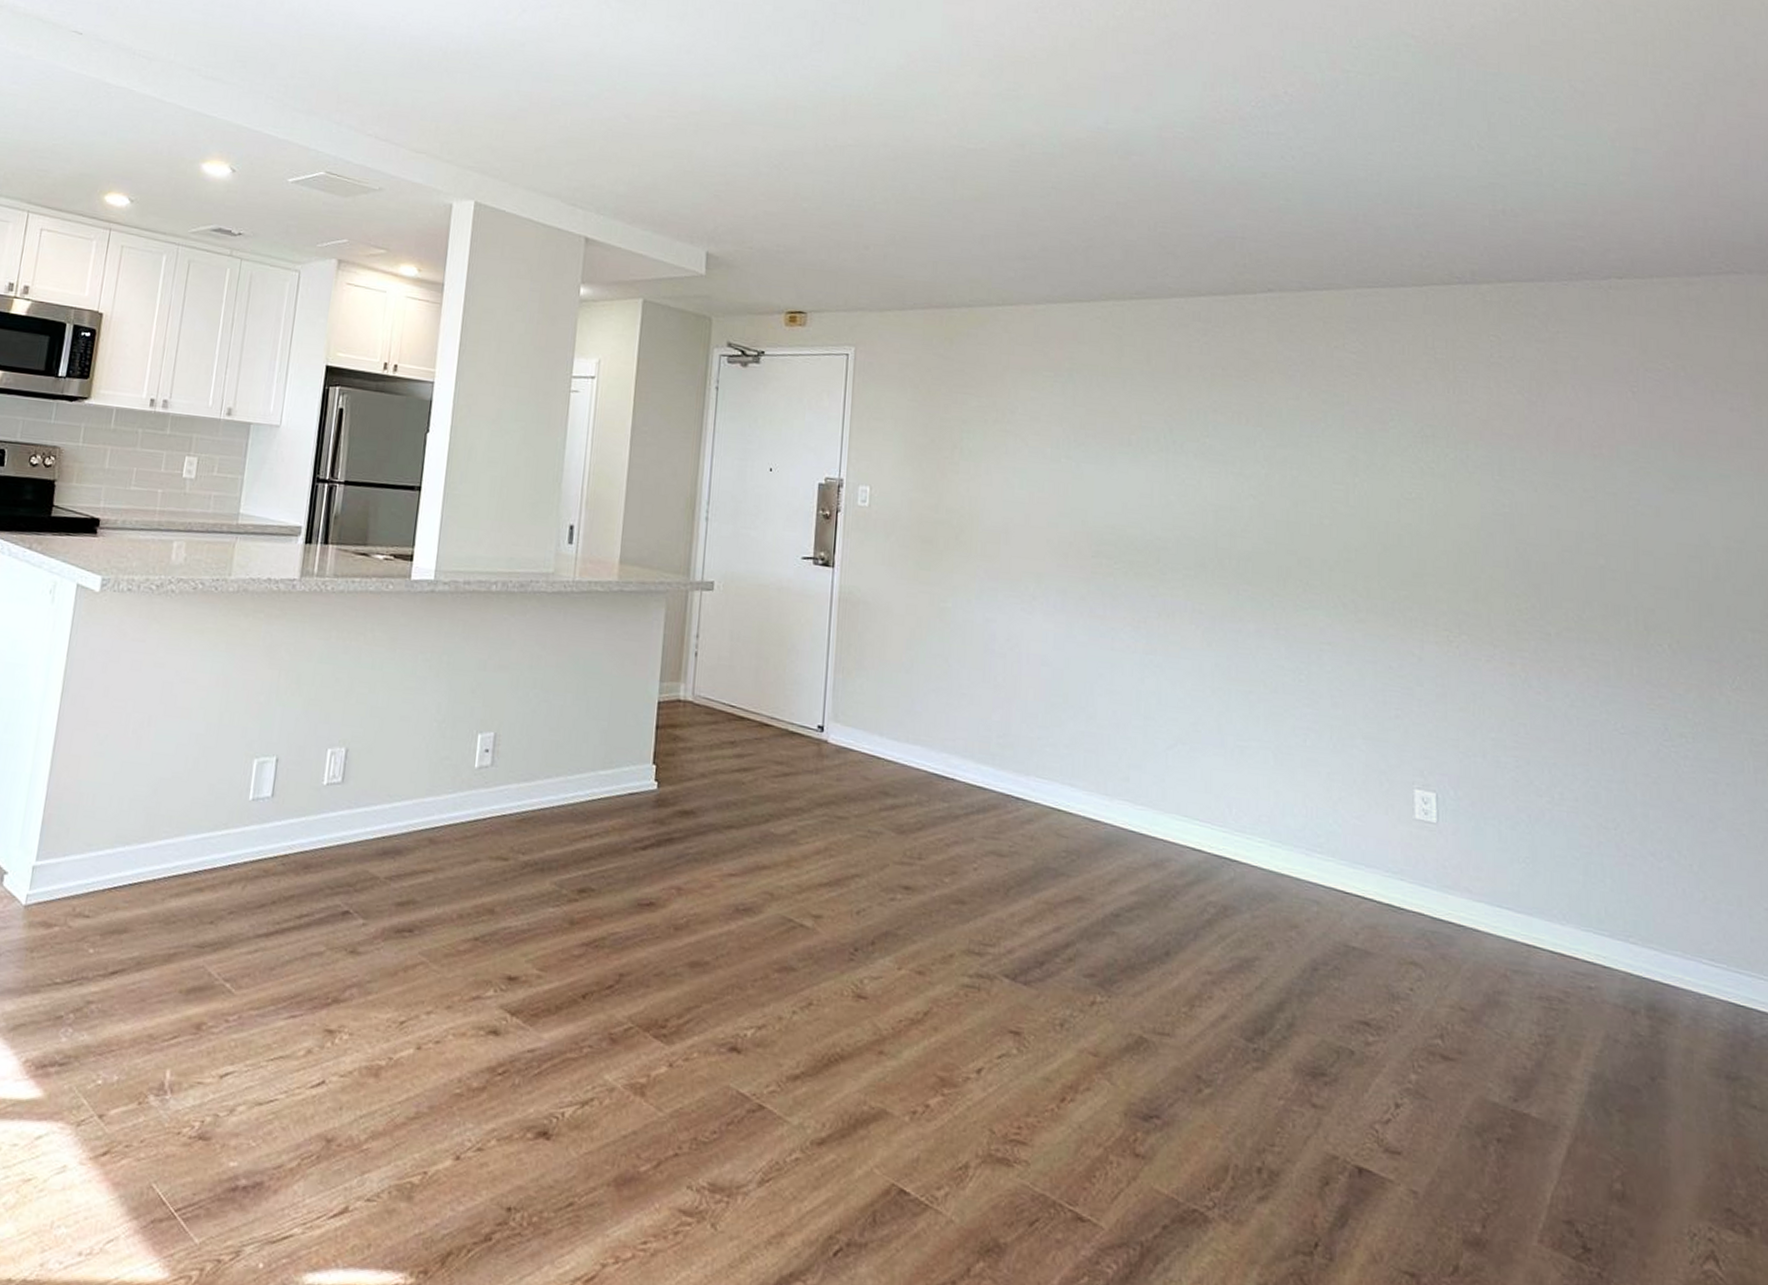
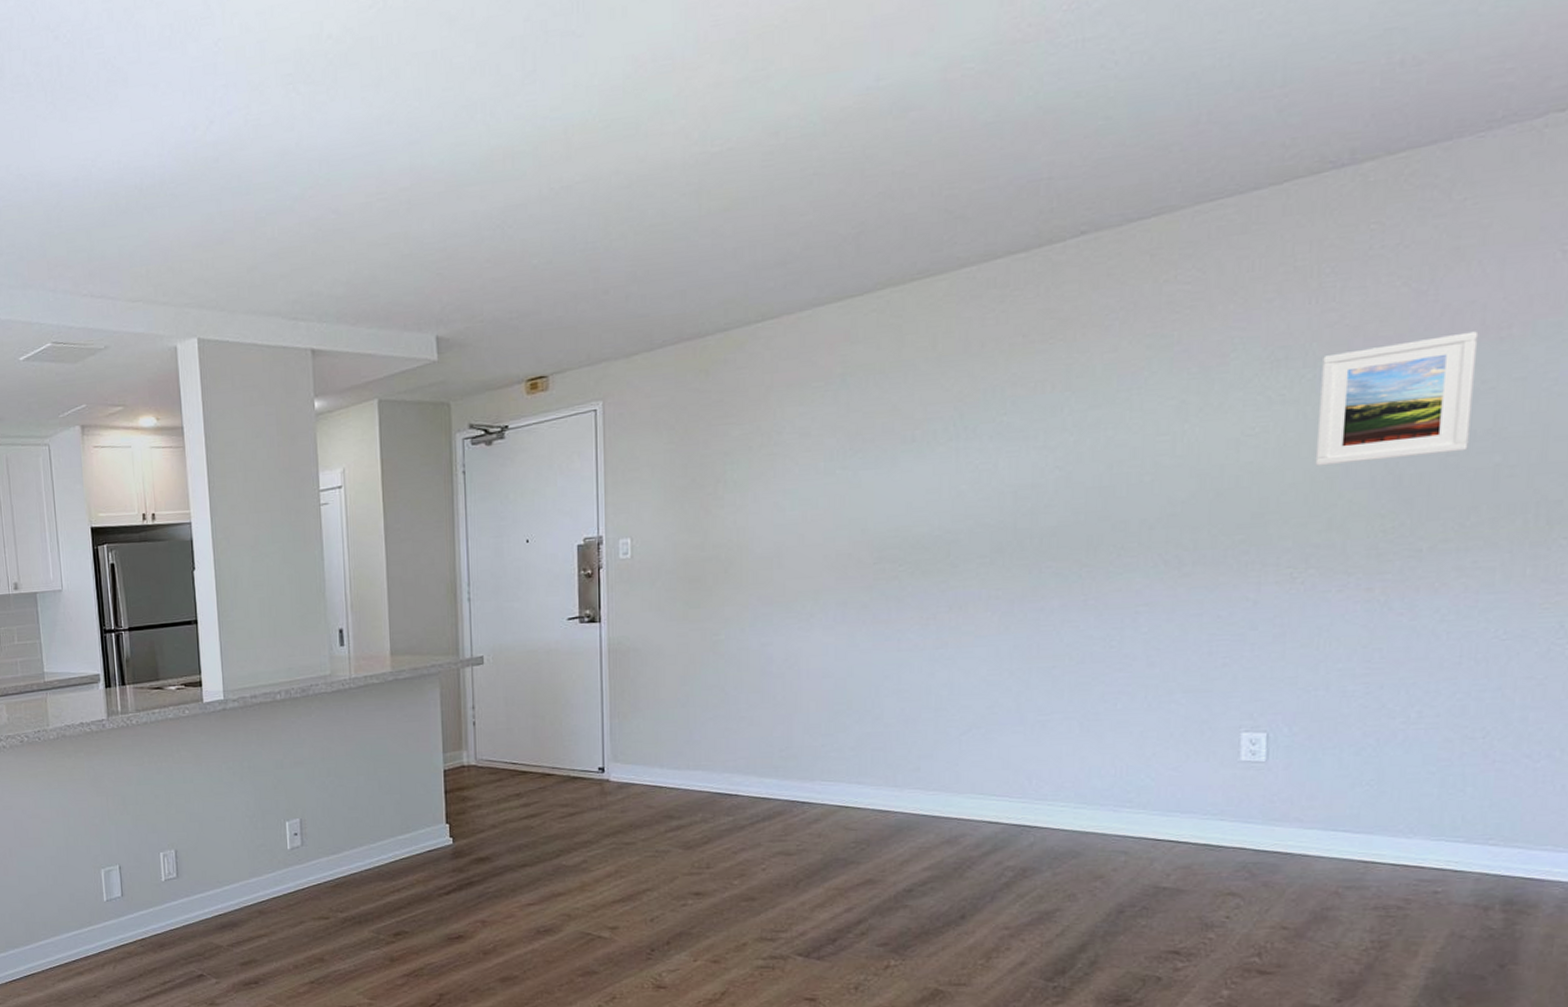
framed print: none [1460,440,1578,549] -> present [1315,331,1479,467]

